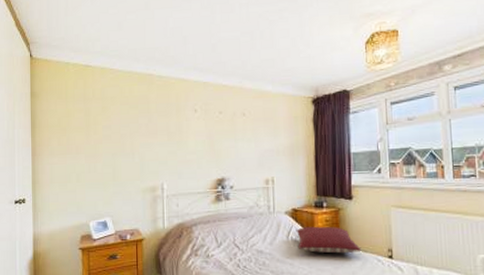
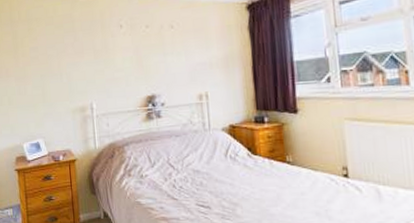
pillow: present [296,226,362,254] -> none [234,143,311,173]

